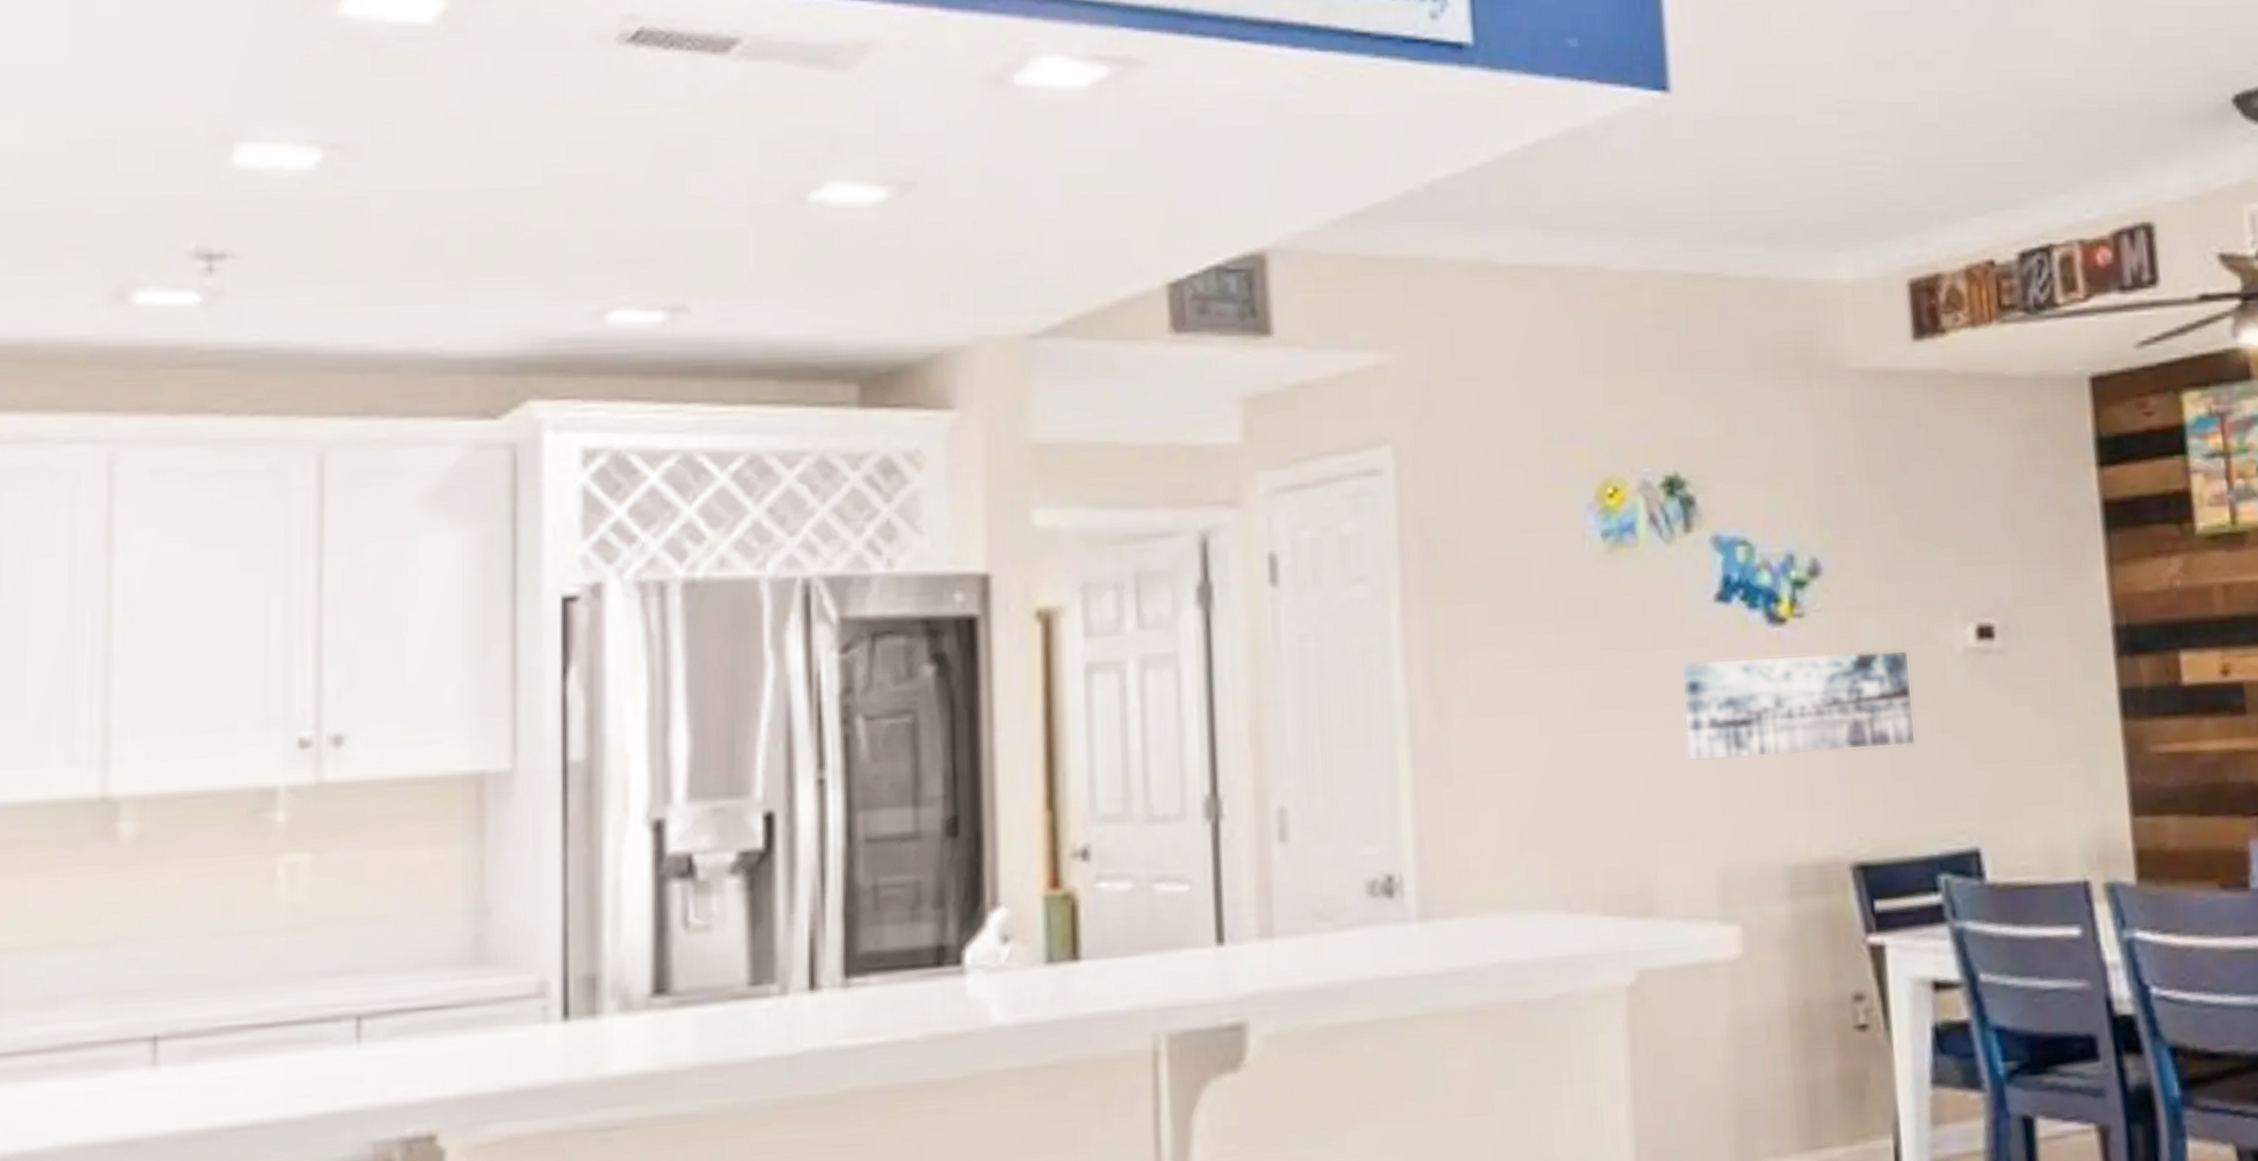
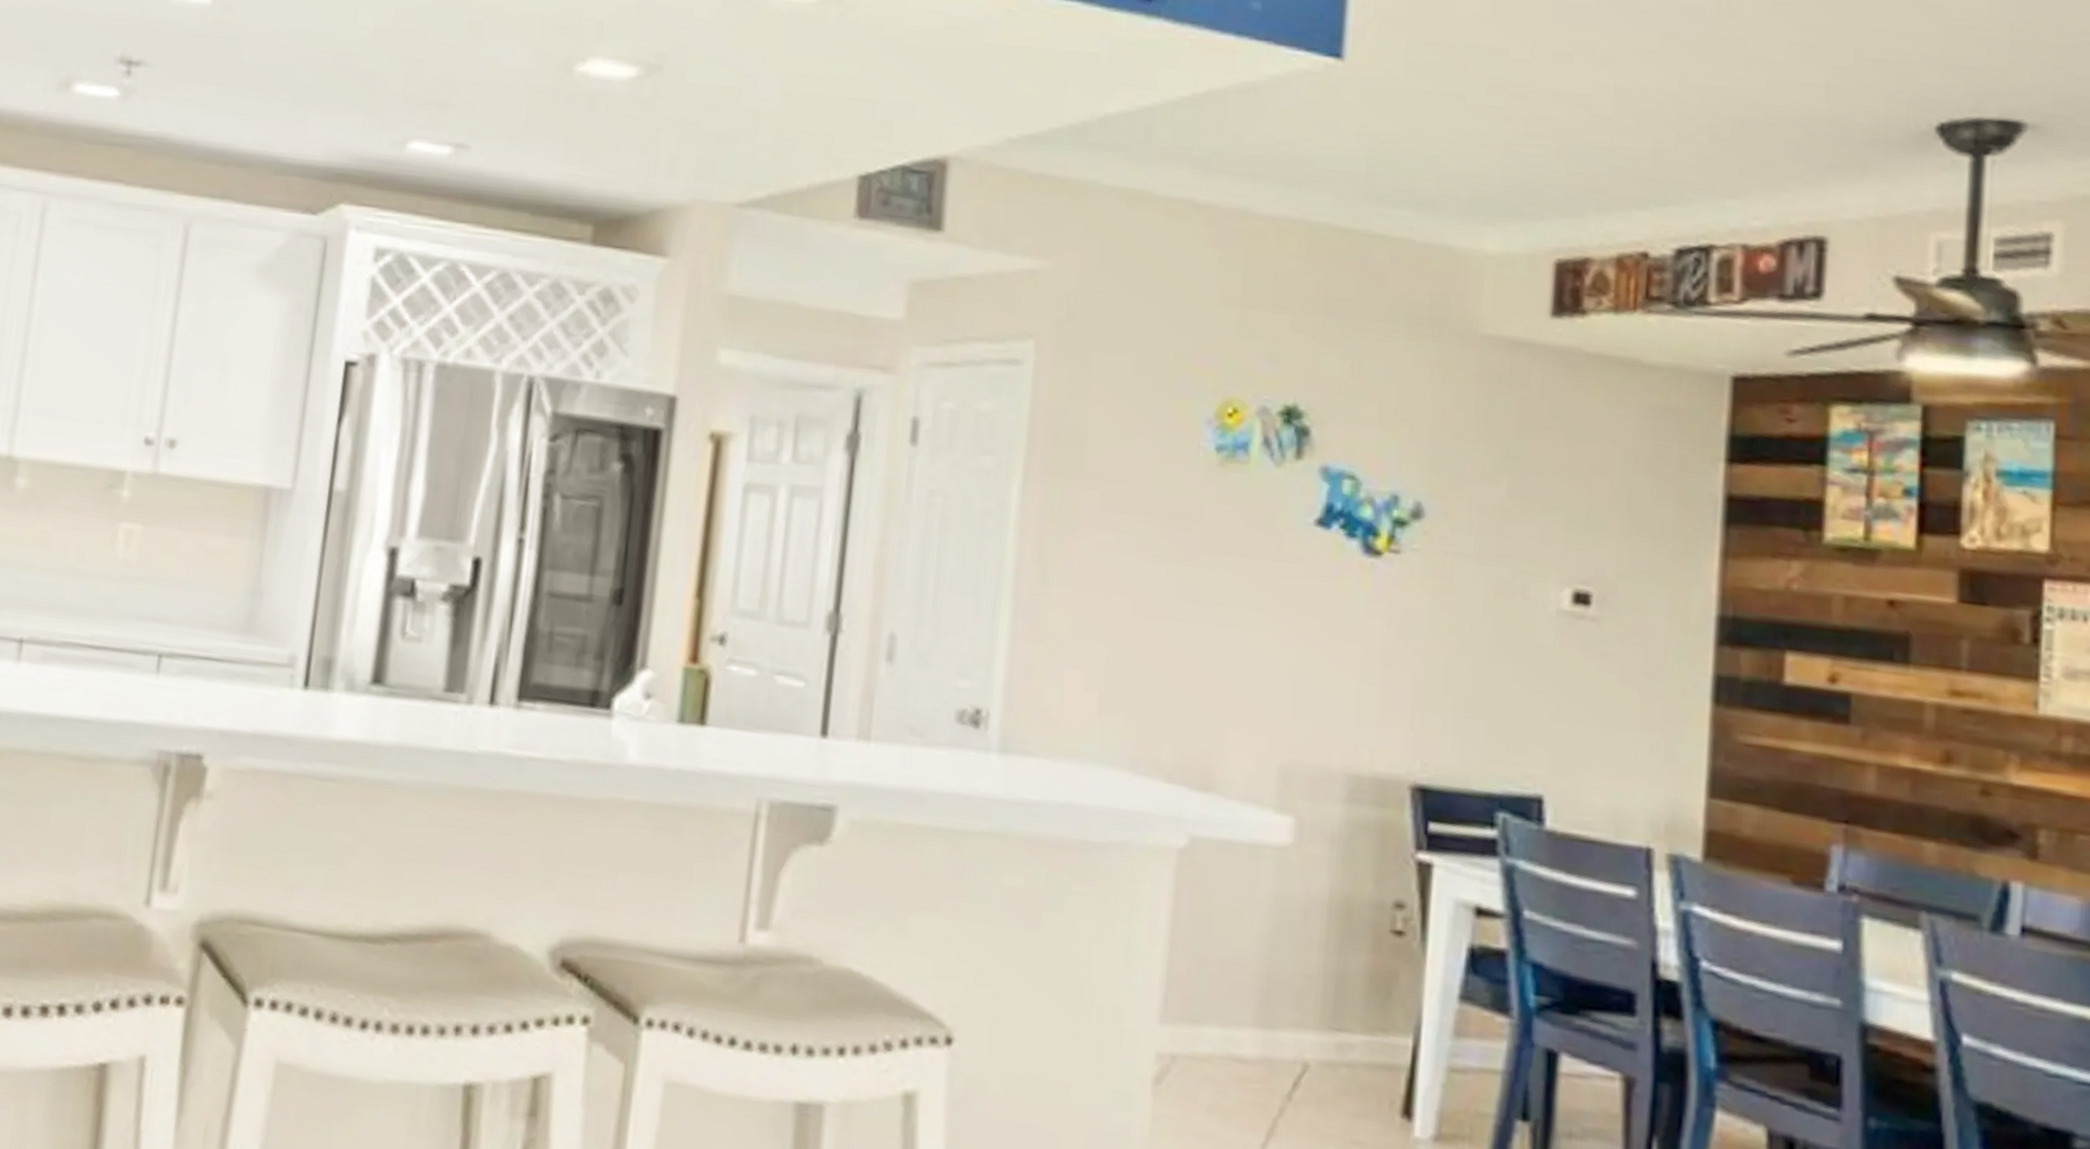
wall art: present [1682,649,1916,762] -> none [1267,573,1498,689]

